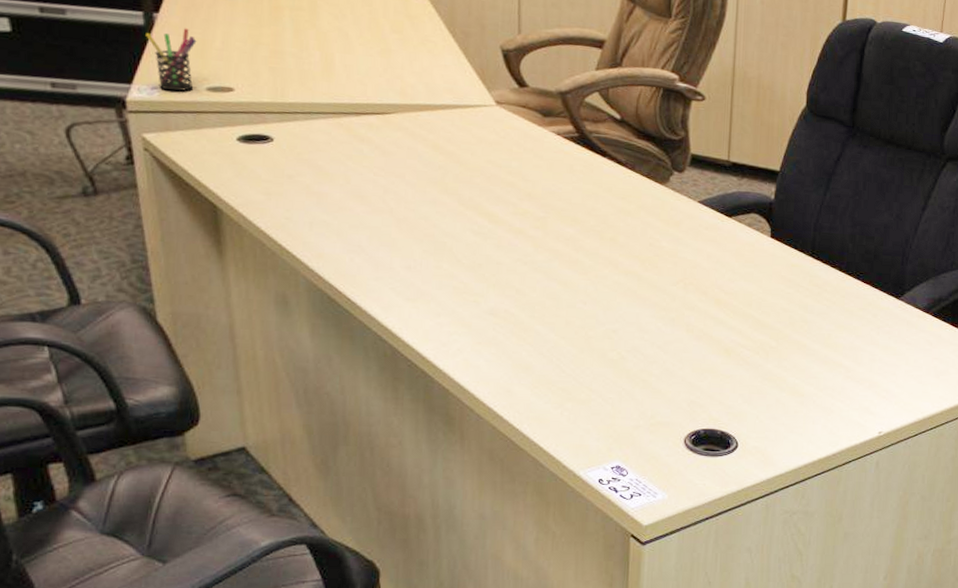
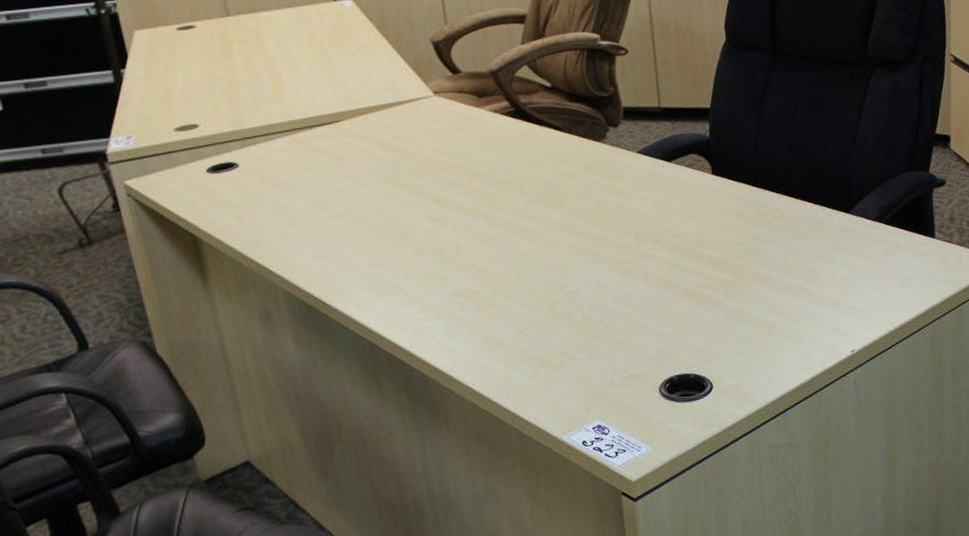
pen holder: present [146,28,197,92] -> none [117,77,163,138]

